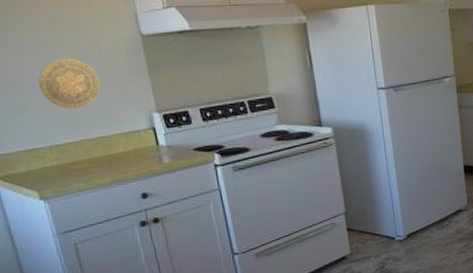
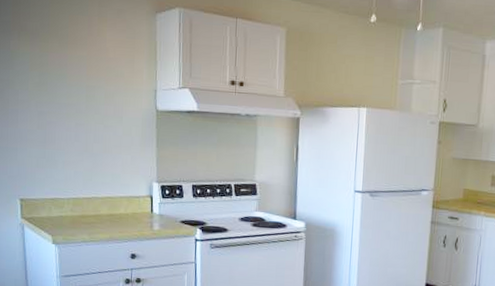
decorative plate: present [38,58,100,109] -> none [70,123,116,169]

